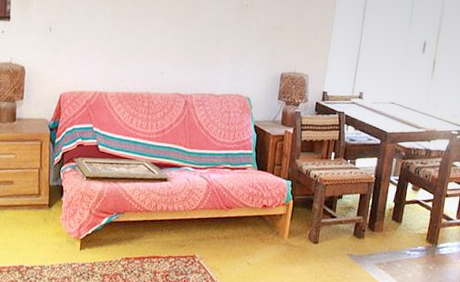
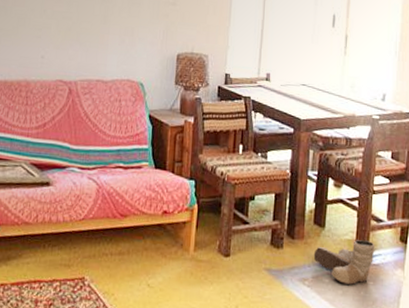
boots: none [389,234,444,270] -> present [313,240,376,285]

